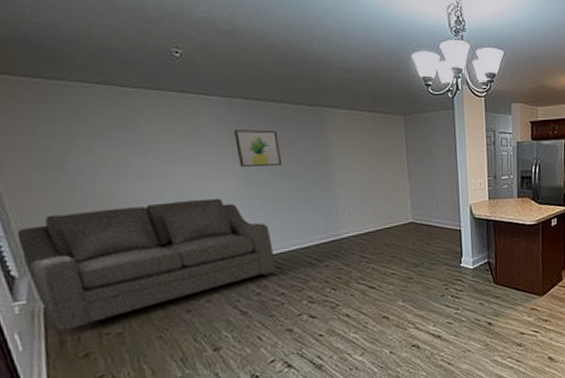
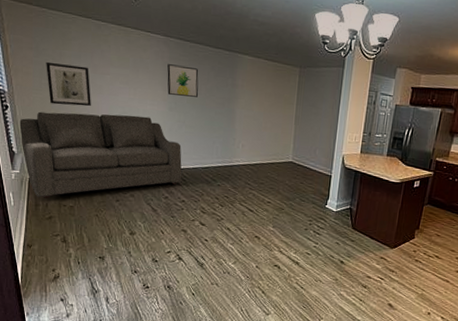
wall art: none [50,147,130,203] -> present [46,61,91,107]

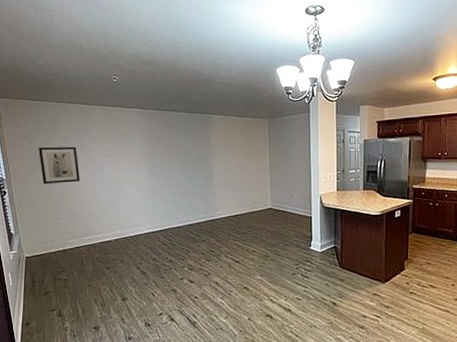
sofa: present [19,111,183,199] -> none [16,184,168,275]
wall art: present [167,64,199,97] -> none [147,133,176,161]

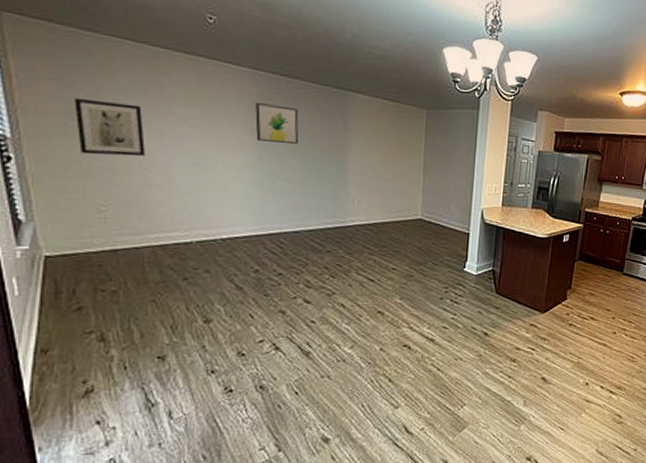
wall art: none [147,133,176,161] -> present [255,103,299,144]

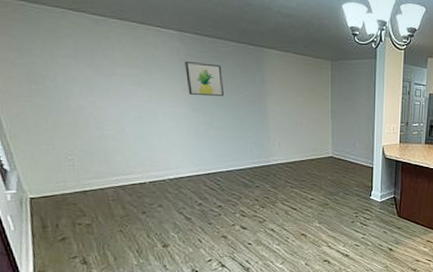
wall art: present [74,97,145,157] -> none [33,63,98,113]

